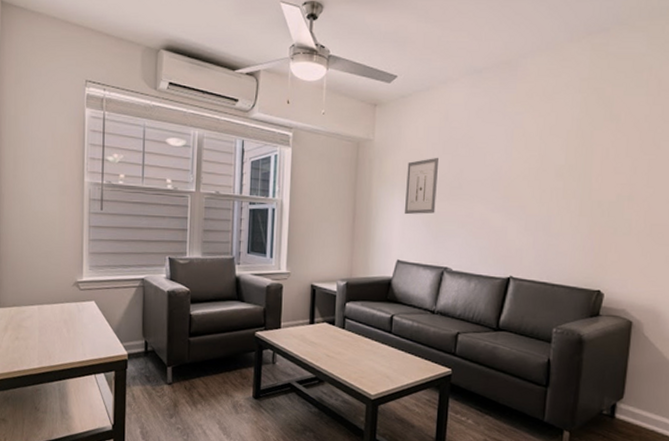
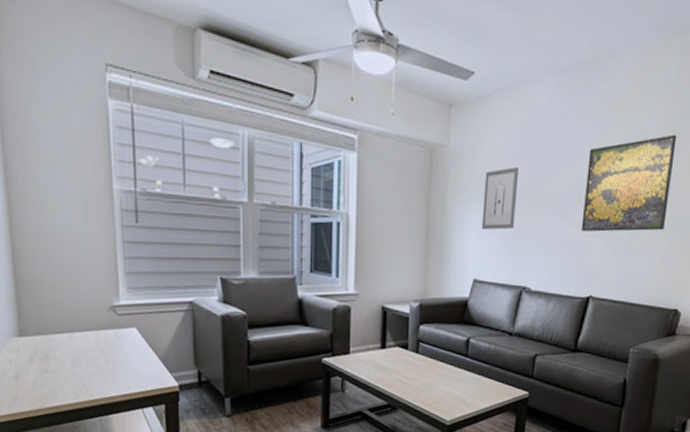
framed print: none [499,125,591,216] -> present [581,134,677,232]

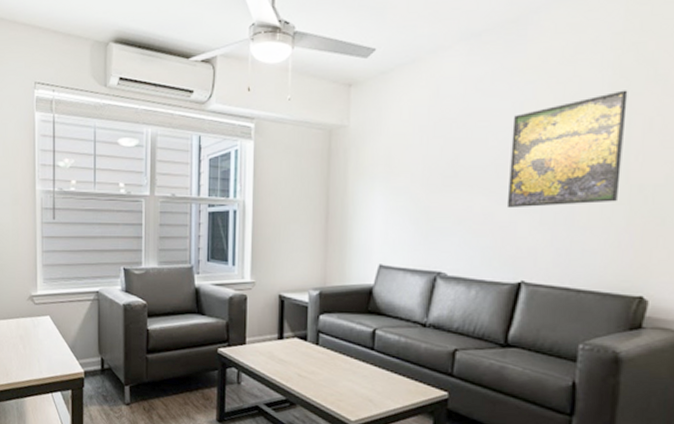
wall art: present [482,166,518,230] -> none [388,141,428,212]

